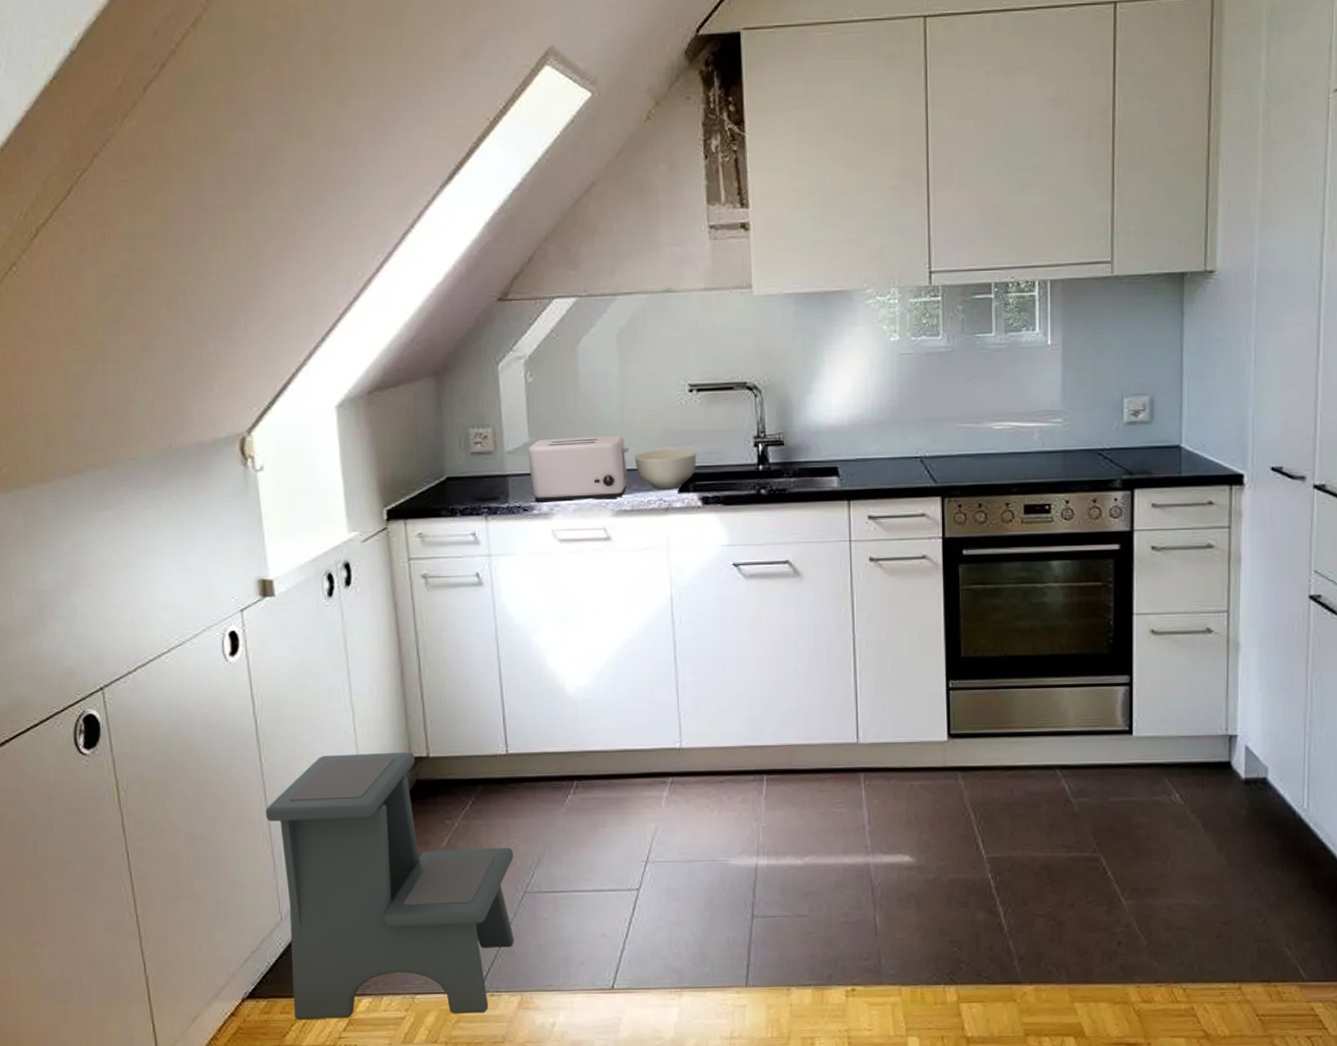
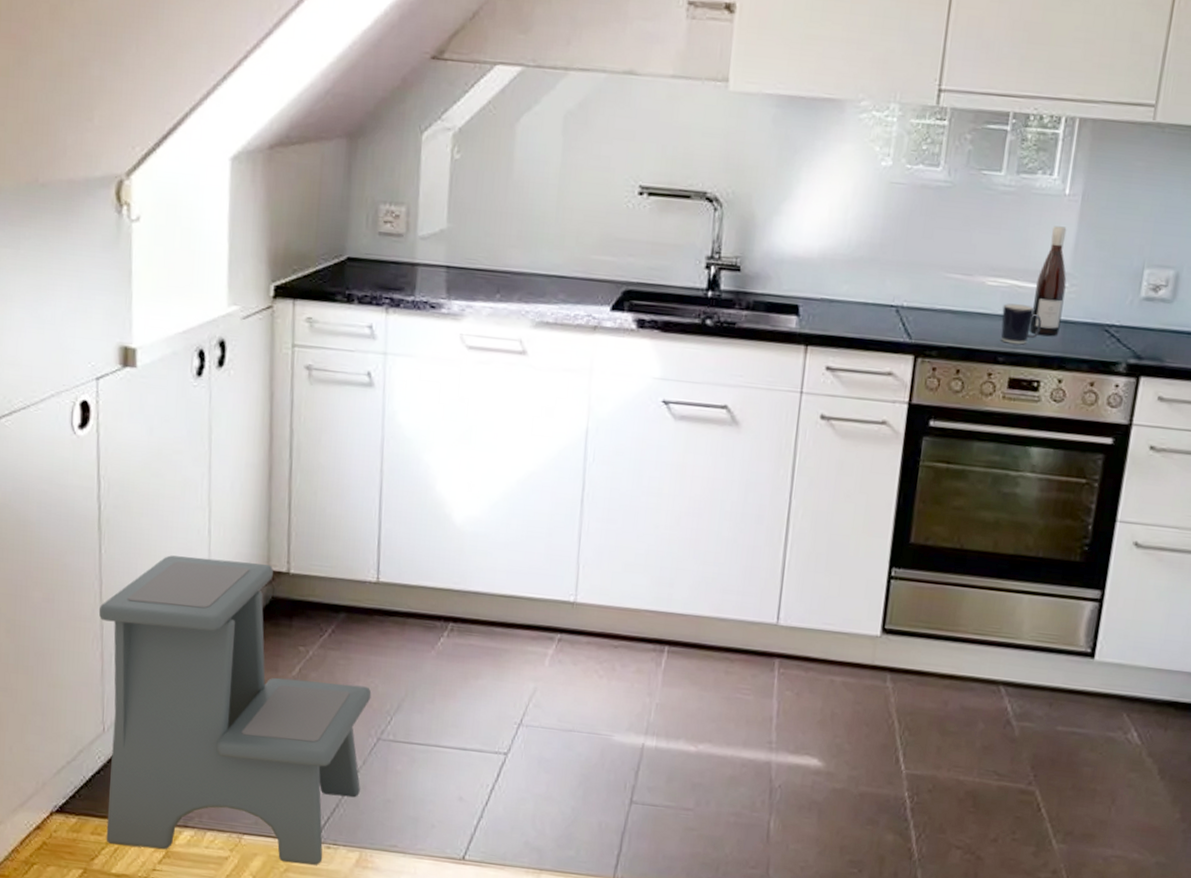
toaster: present [527,435,629,502] -> none [442,227,561,308]
bowl: present [634,448,697,489] -> none [565,256,639,305]
mug: none [1010,442,1045,476] -> present [1000,303,1042,345]
bottle: none [1034,372,1060,466] -> present [1029,226,1067,337]

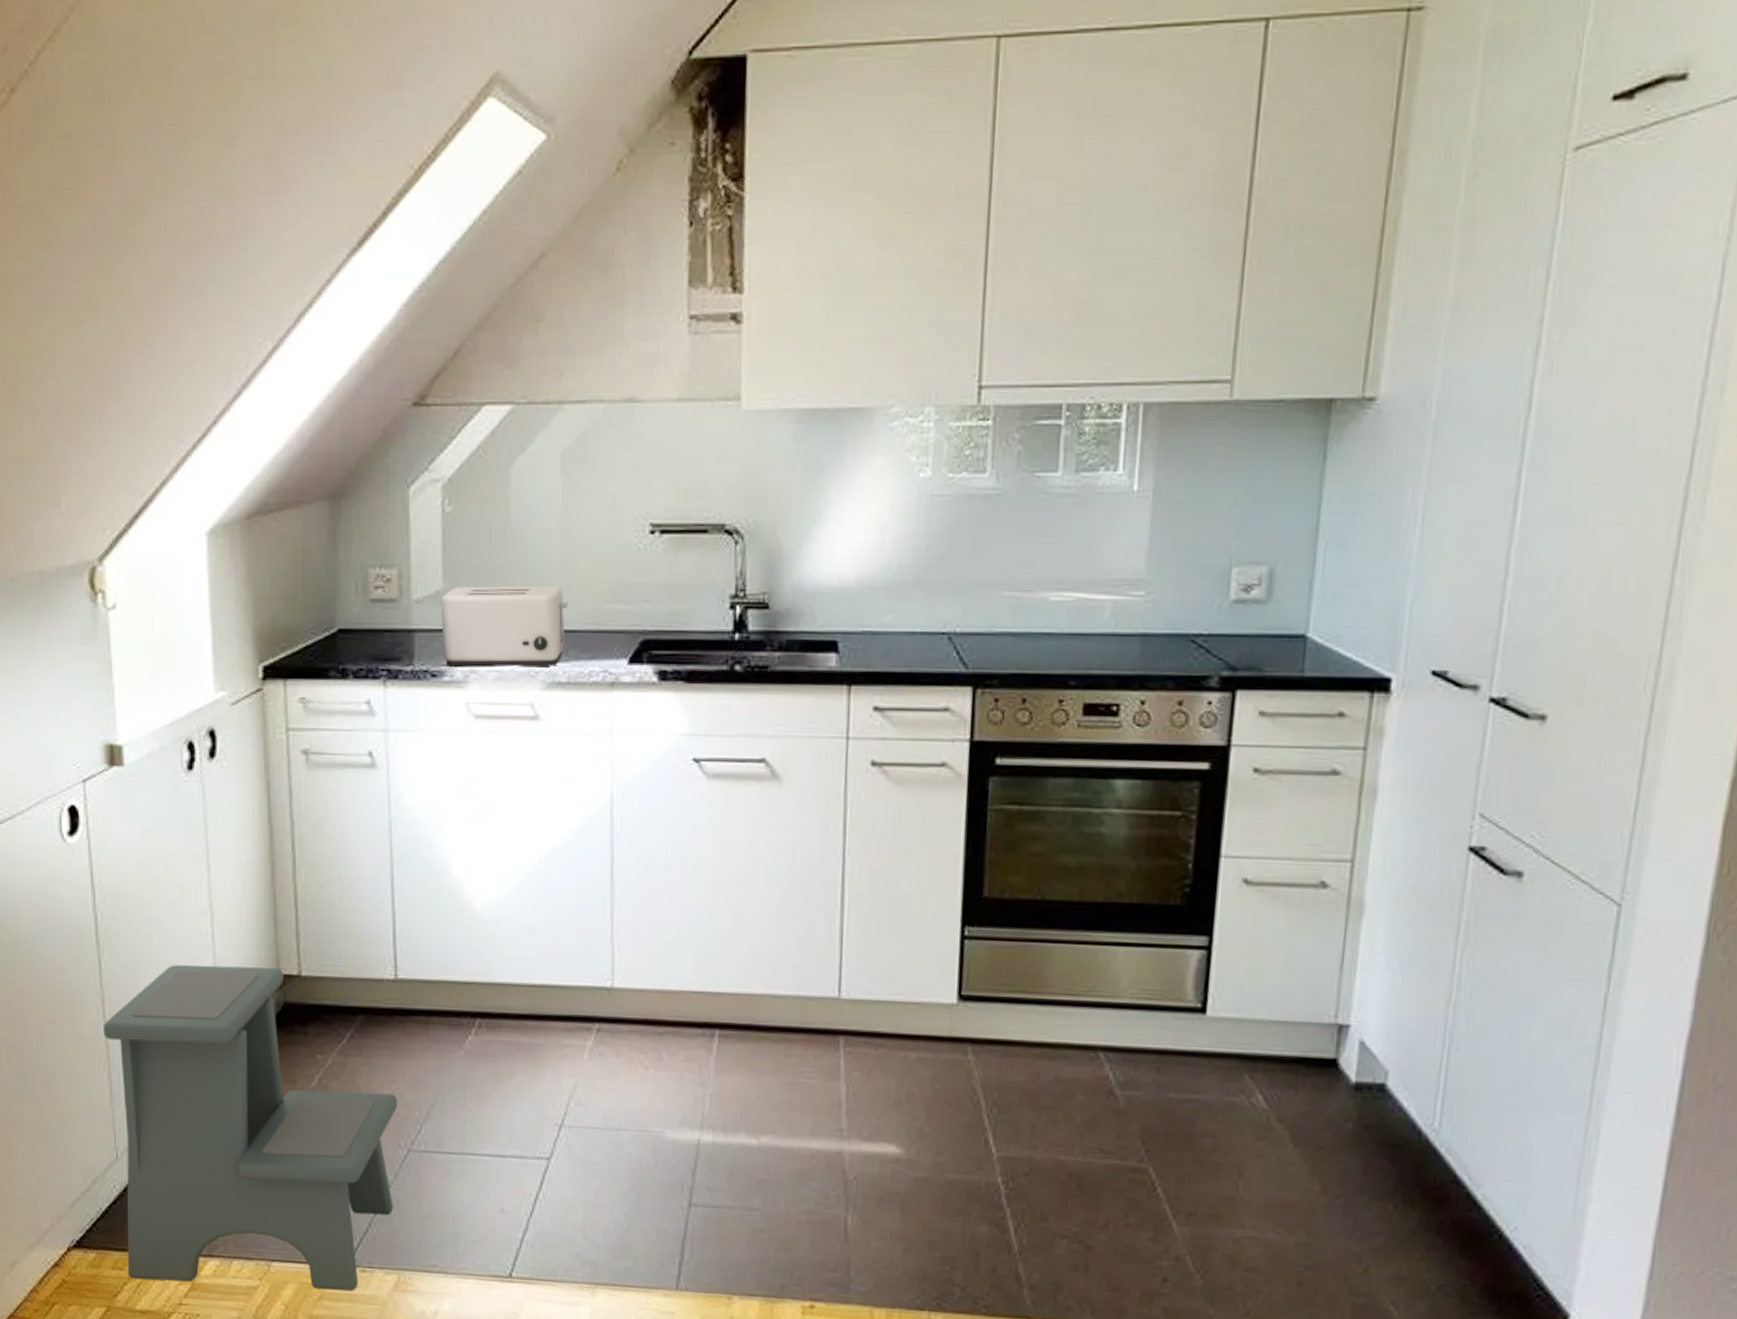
toaster: none [442,227,561,308] -> present [440,585,569,668]
mug: present [1000,303,1042,345] -> none [1070,619,1117,665]
bottle: present [1029,226,1067,337] -> none [1102,527,1142,654]

